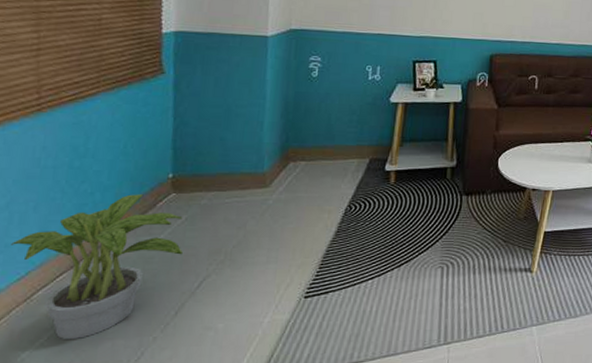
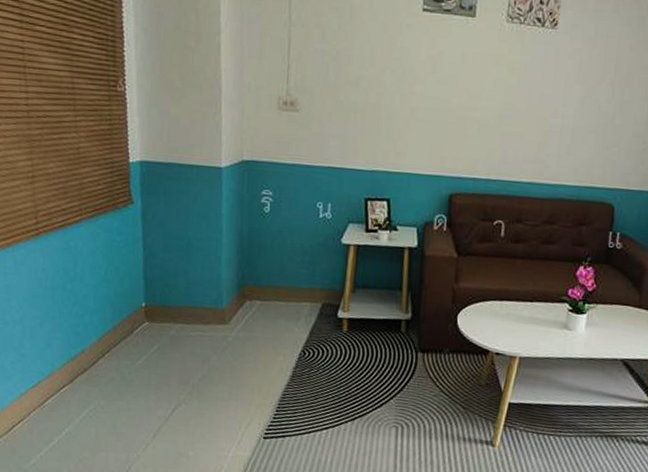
potted plant: present [11,194,183,340] -> none [26,319,157,446]

